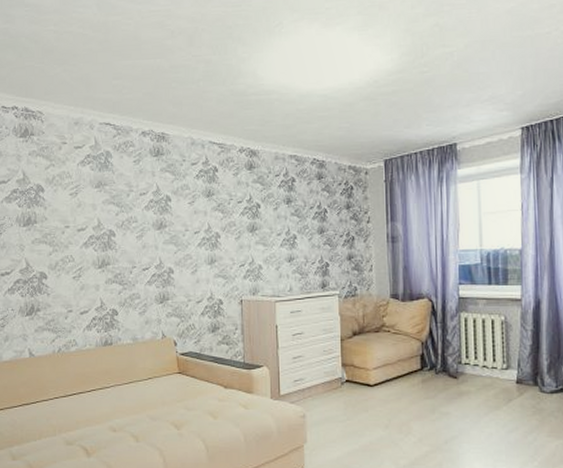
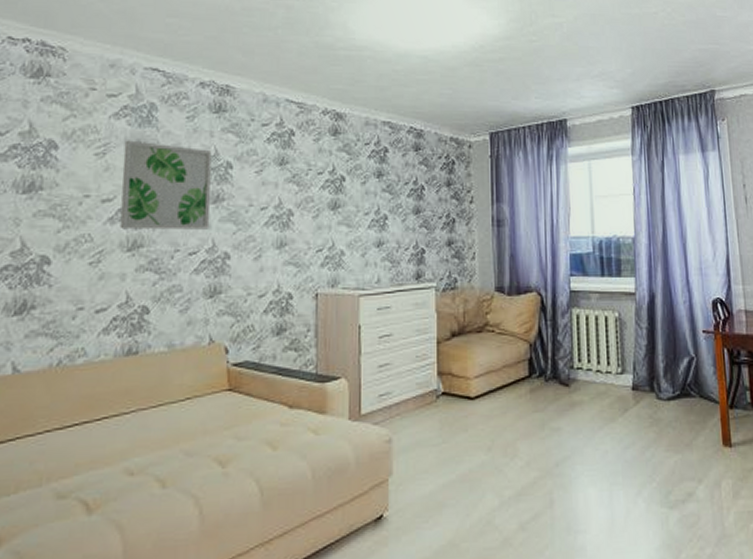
wall art: none [90,182,157,252] -> present [119,140,212,230]

